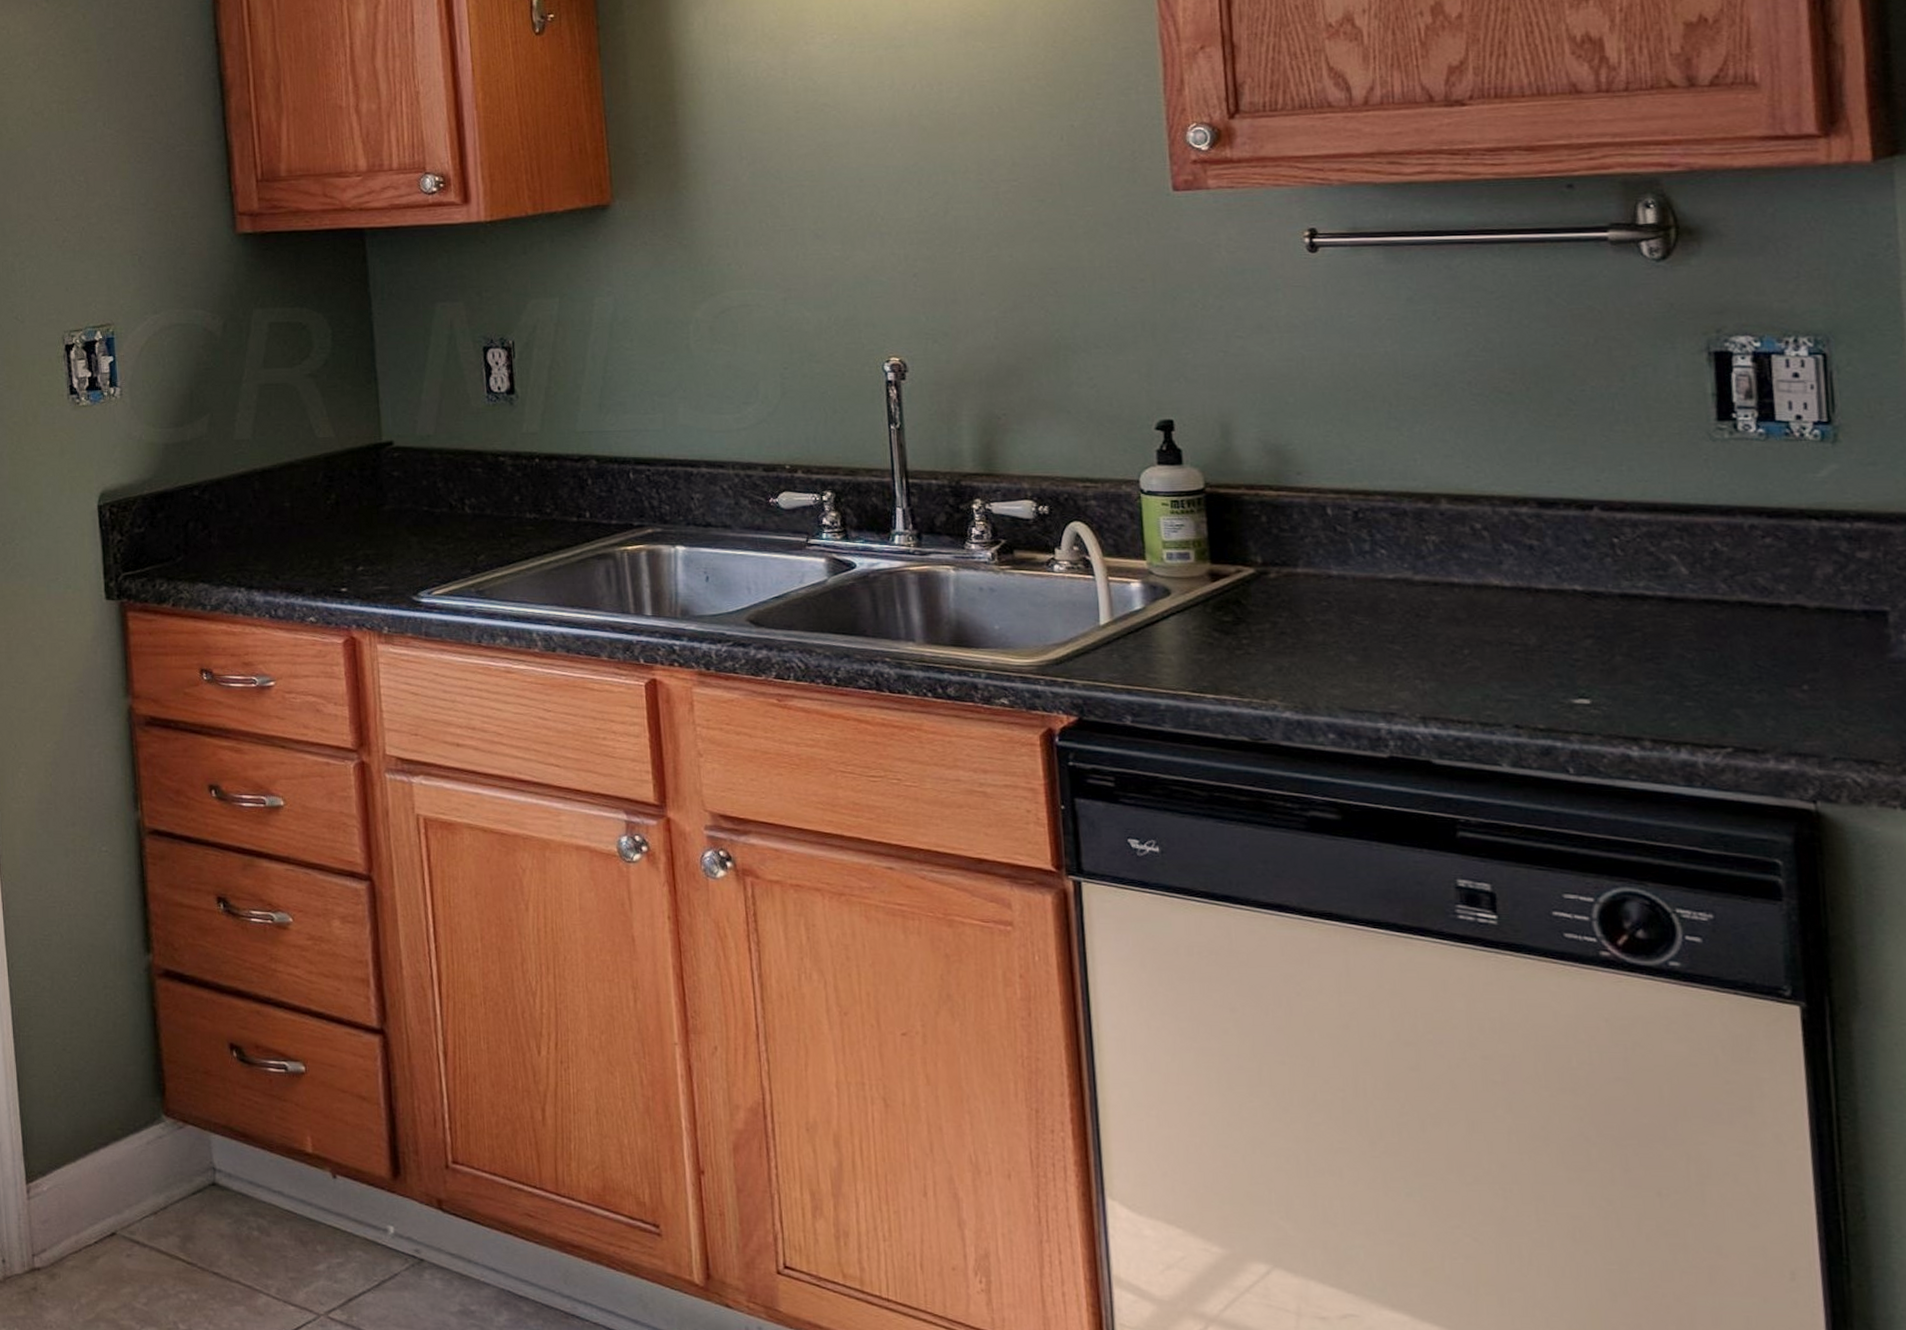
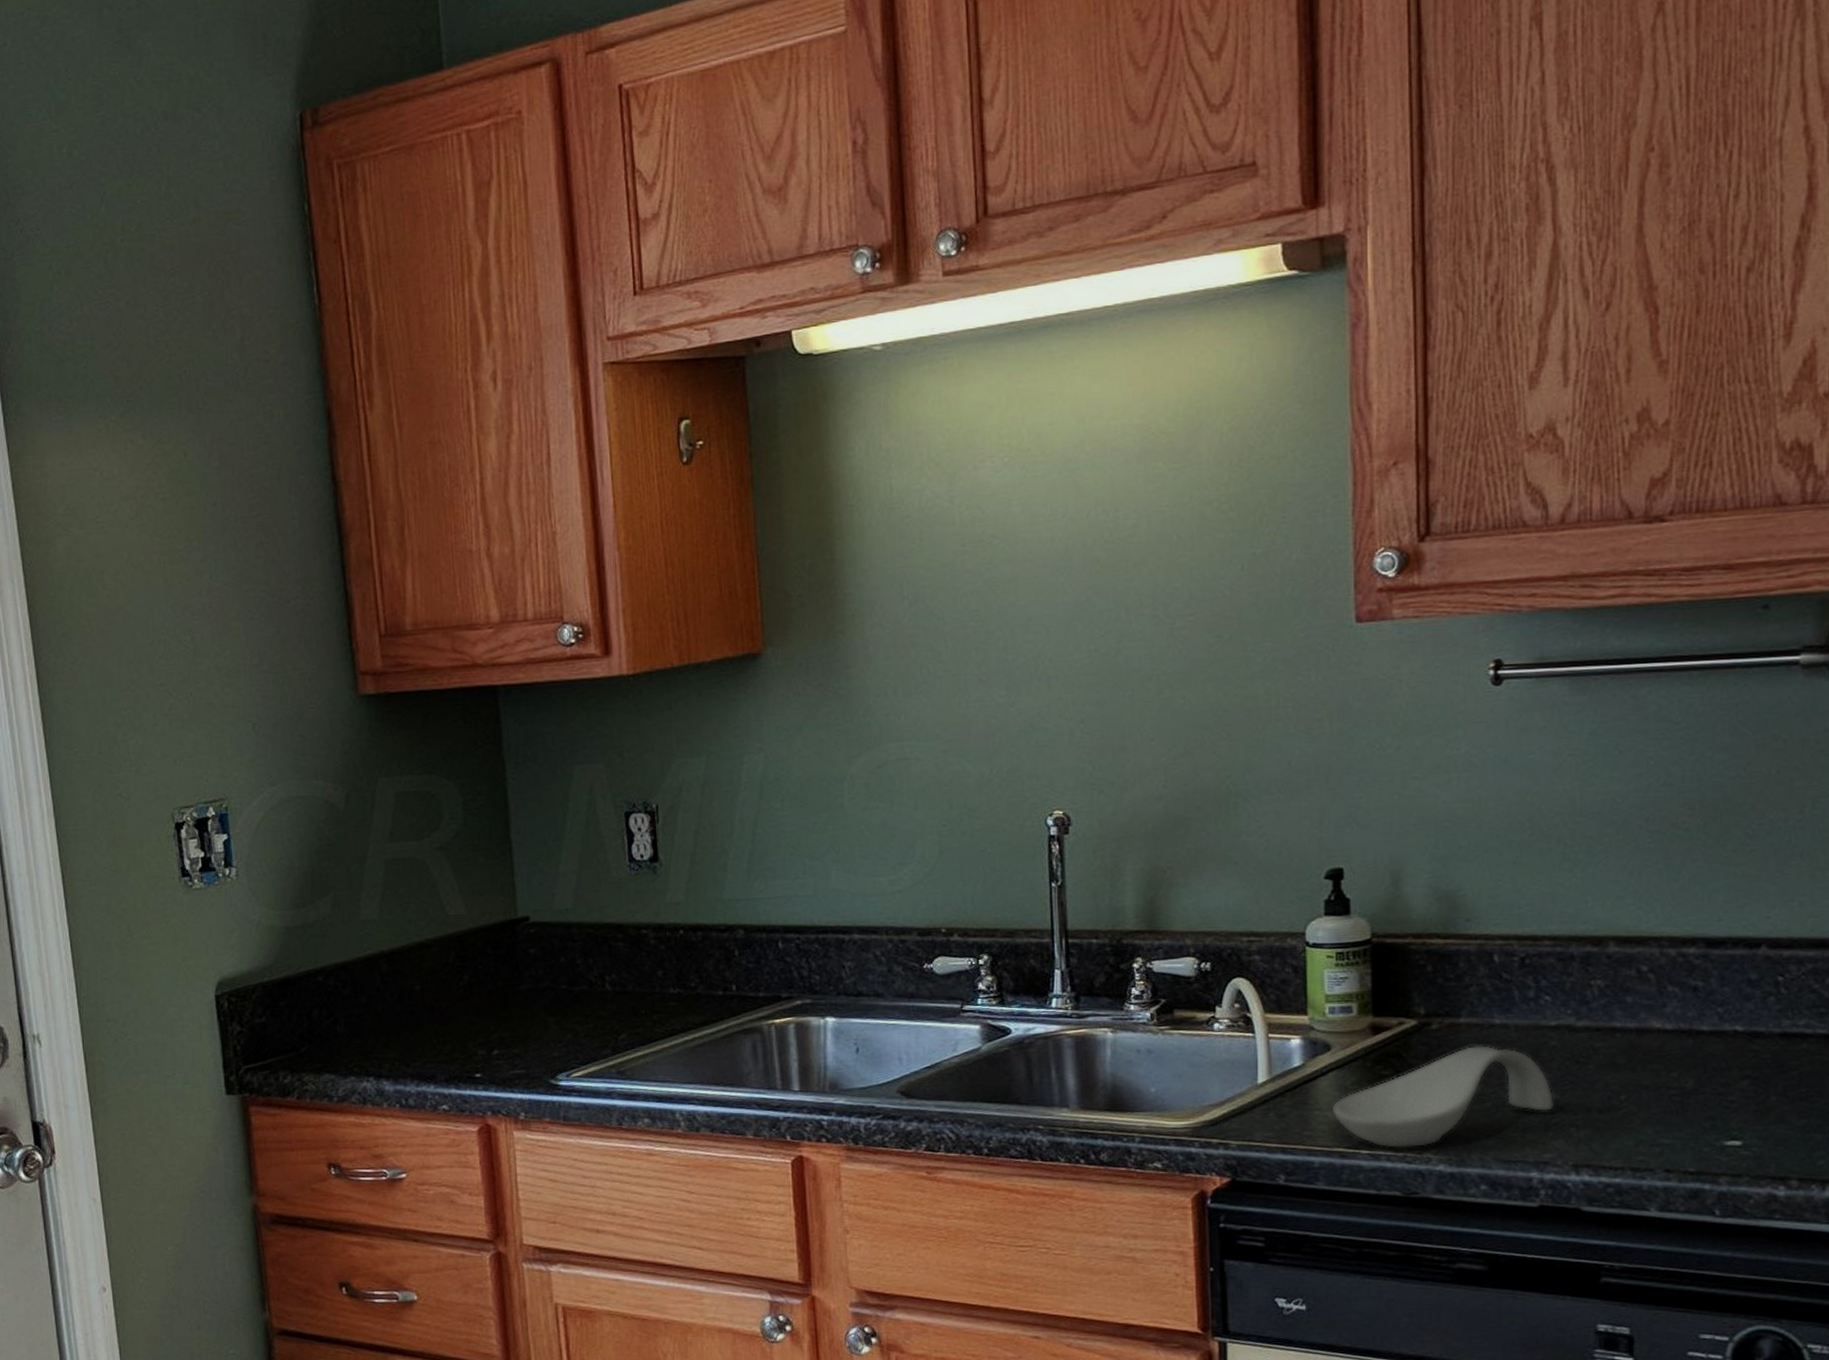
spoon rest: none [1175,595,1398,695] -> present [1332,1044,1555,1149]

